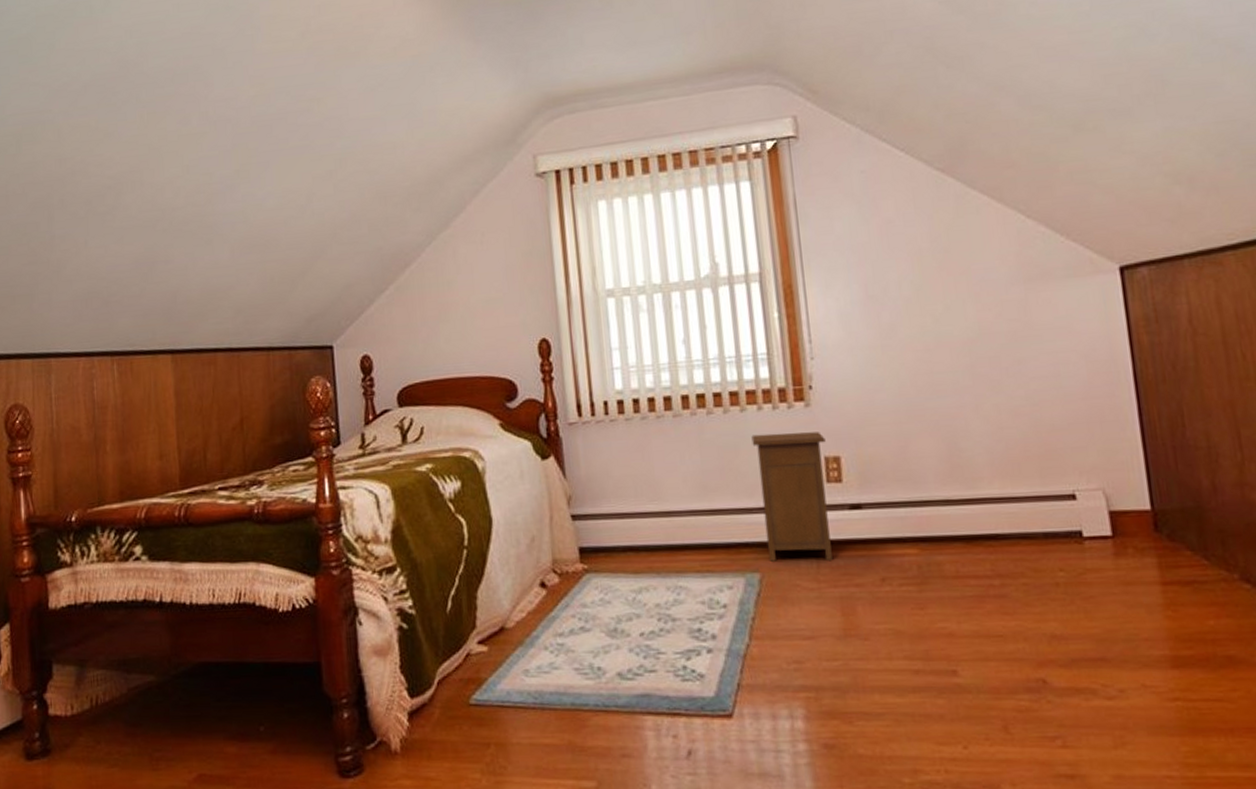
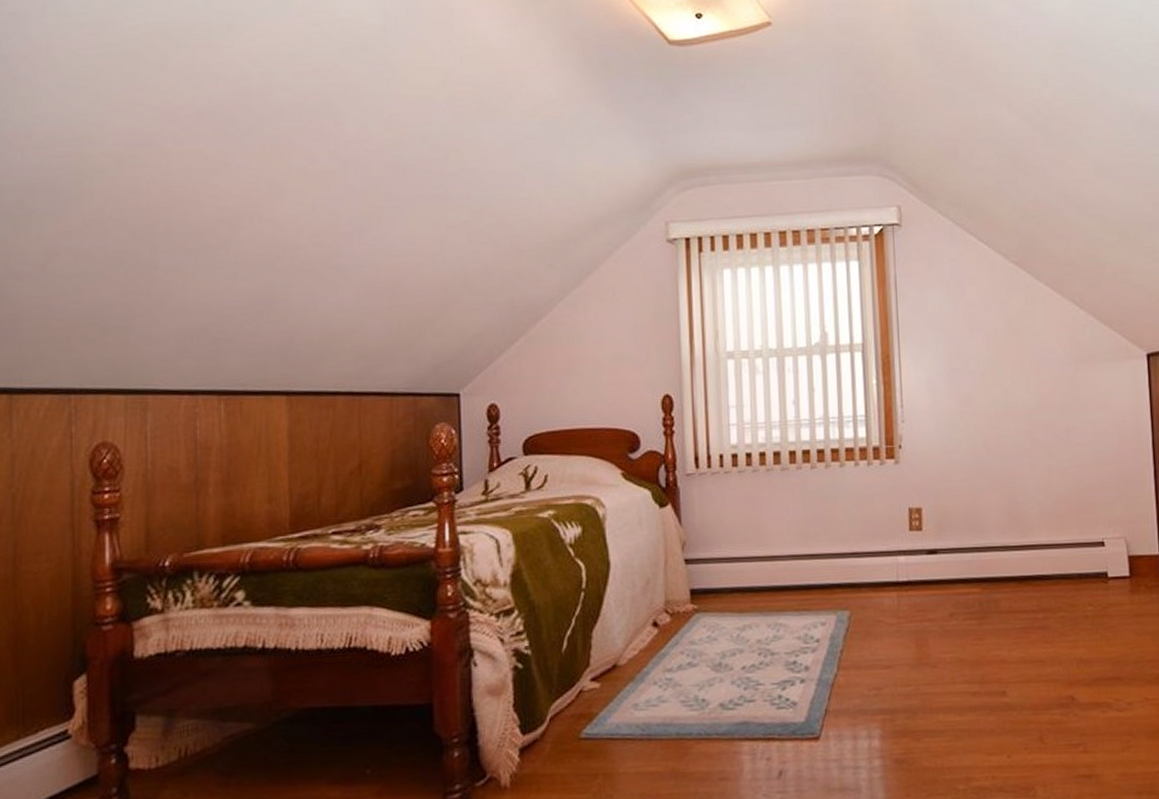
nightstand: present [751,432,833,562] -> none [848,486,911,600]

